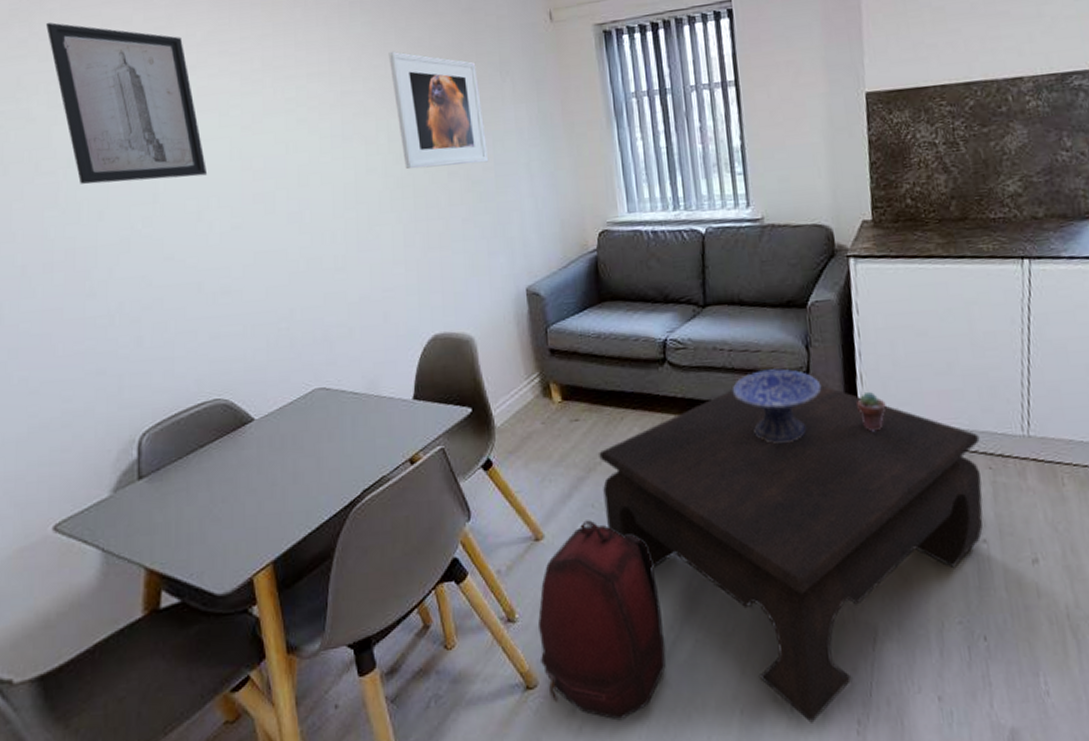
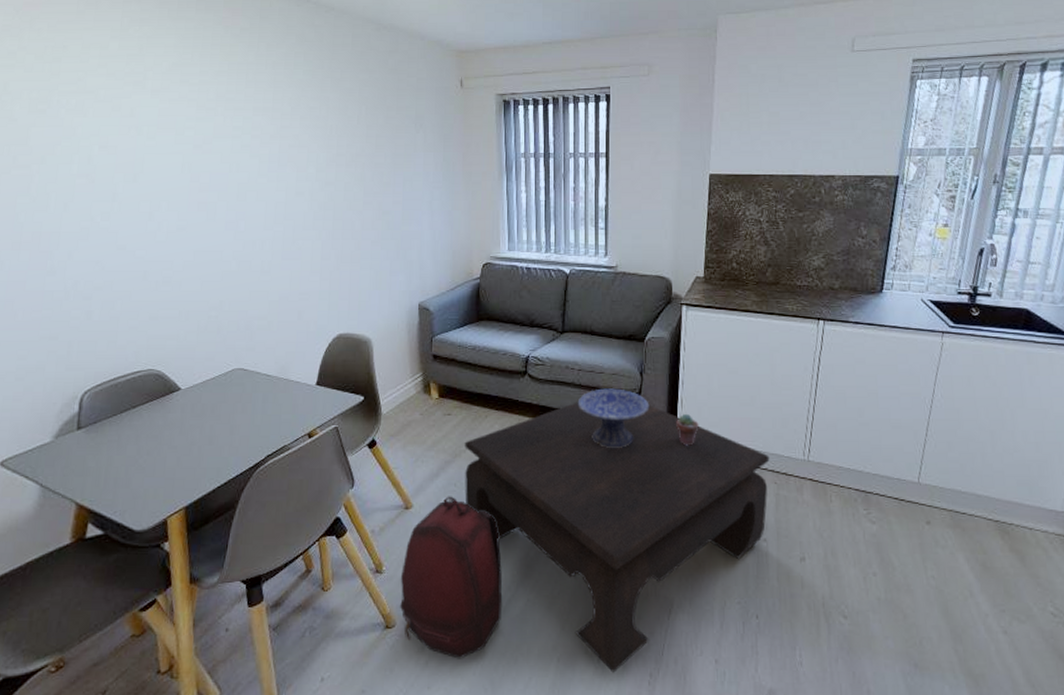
wall art: present [45,22,207,184] -> none [33,39,161,183]
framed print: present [388,51,489,170] -> none [323,97,399,197]

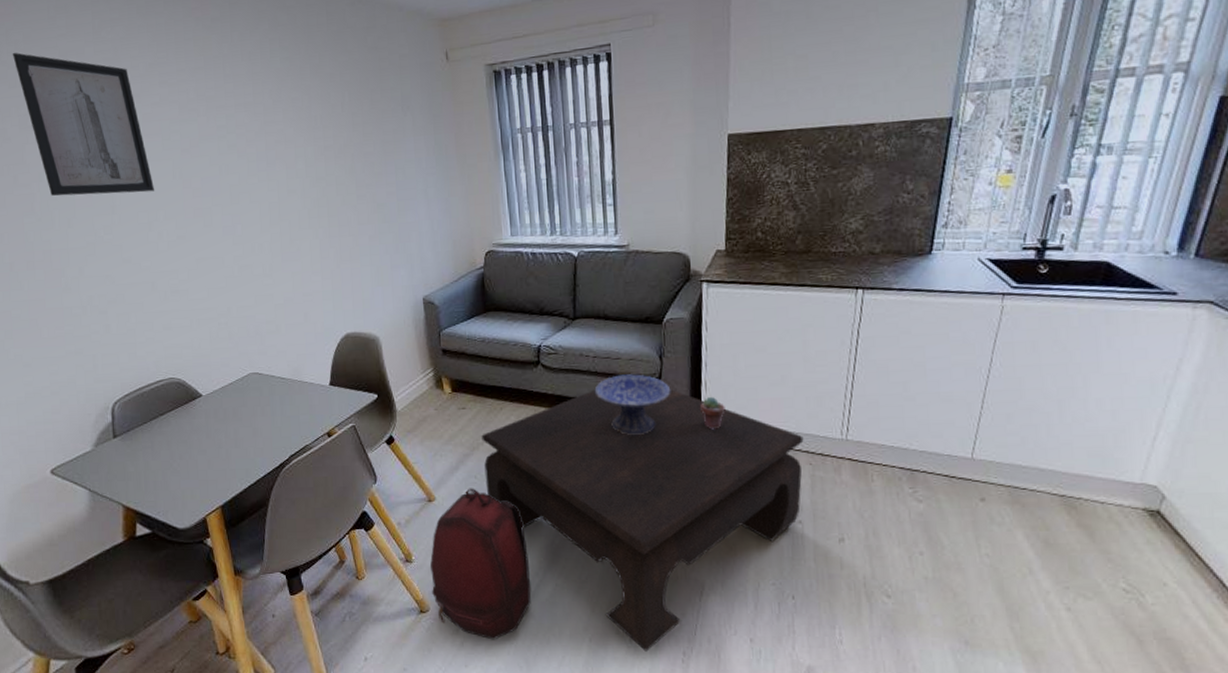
wall art: none [33,39,161,183] -> present [12,52,154,196]

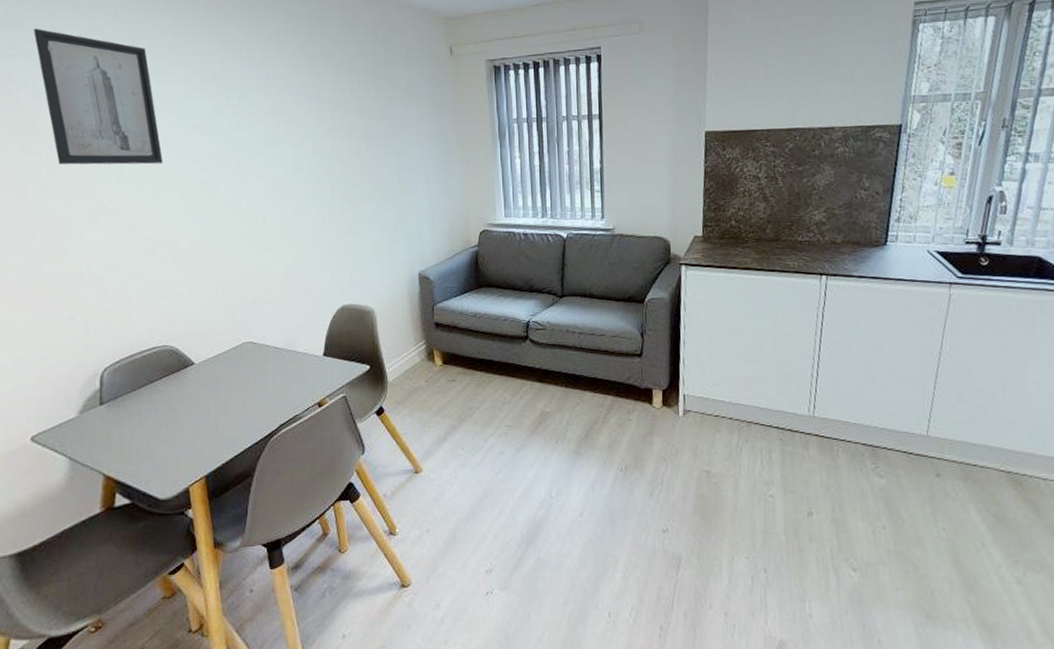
backpack: present [430,488,532,640] -> none [414,459,513,616]
coffee table: present [481,389,804,652] -> none [470,364,774,627]
decorative bowl: present [594,374,671,436] -> none [579,350,652,410]
potted succulent: present [700,397,725,430] -> none [679,374,702,405]

